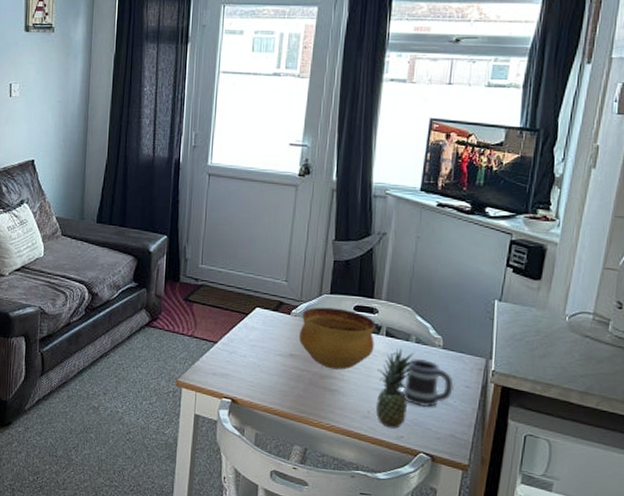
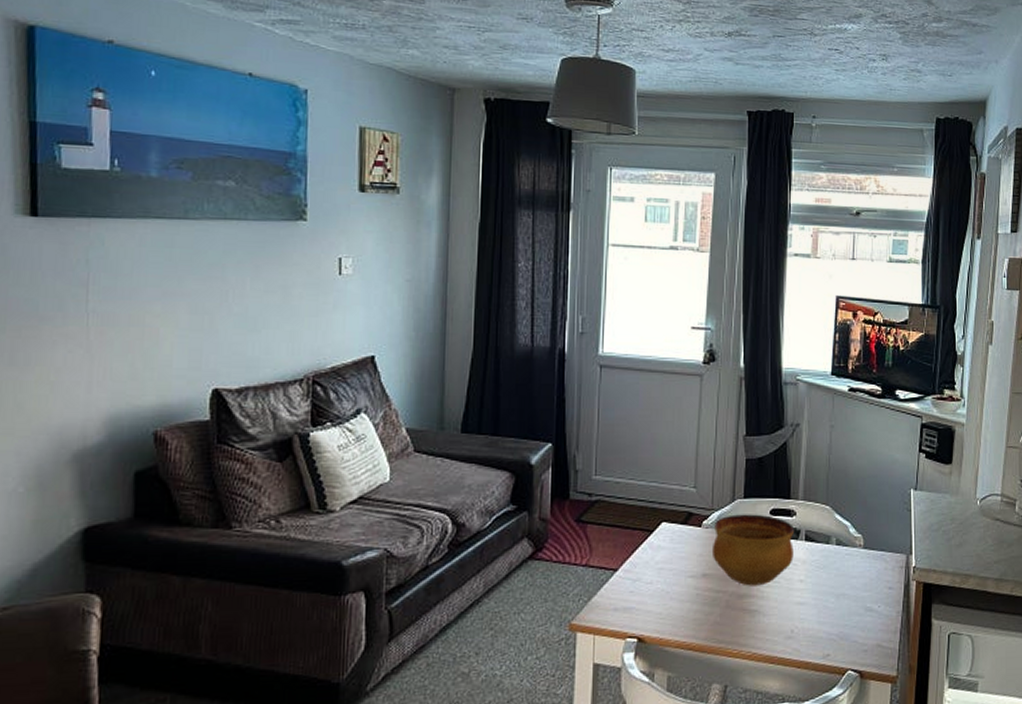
fruit: present [375,348,415,428] -> none [799,553,837,647]
mug: present [401,358,454,408] -> none [824,561,877,618]

